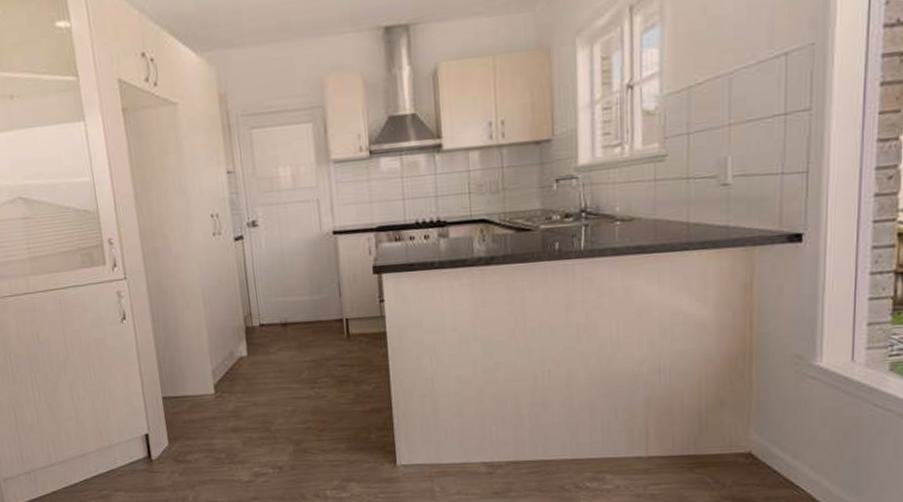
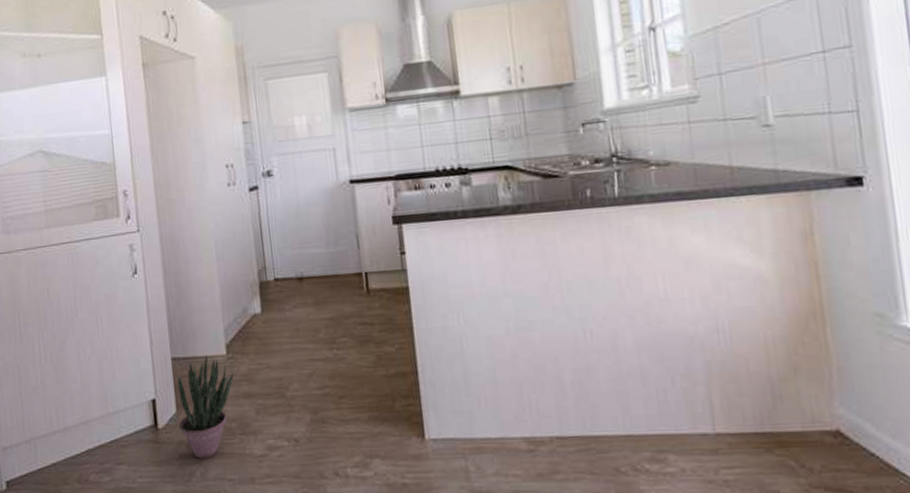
potted plant: none [168,394,222,485] -> present [177,355,234,459]

